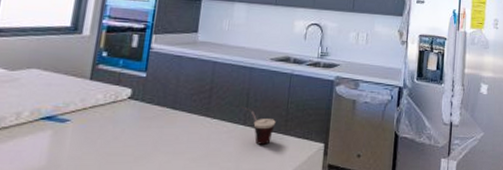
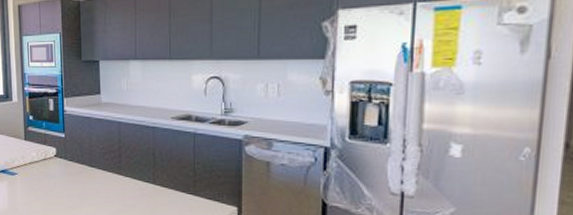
cup: present [241,106,276,145] -> none [149,165,184,204]

